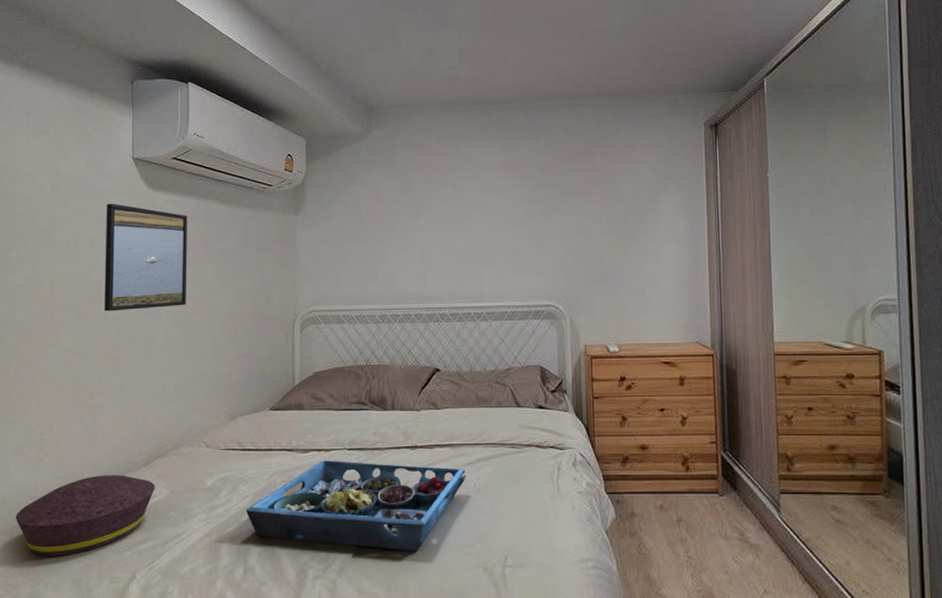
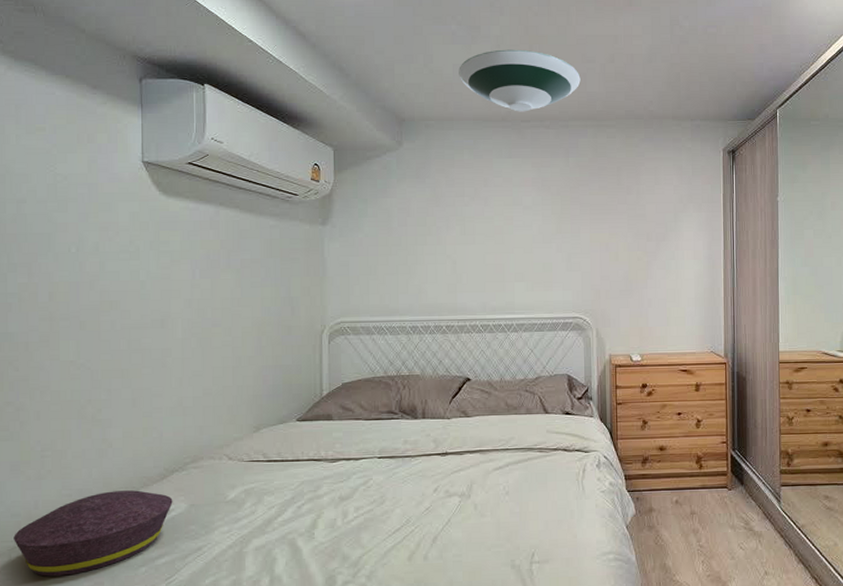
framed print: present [104,203,188,312] -> none [112,208,206,322]
serving tray: present [246,459,466,551] -> none [272,468,496,553]
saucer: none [426,31,550,95] -> present [459,49,581,112]

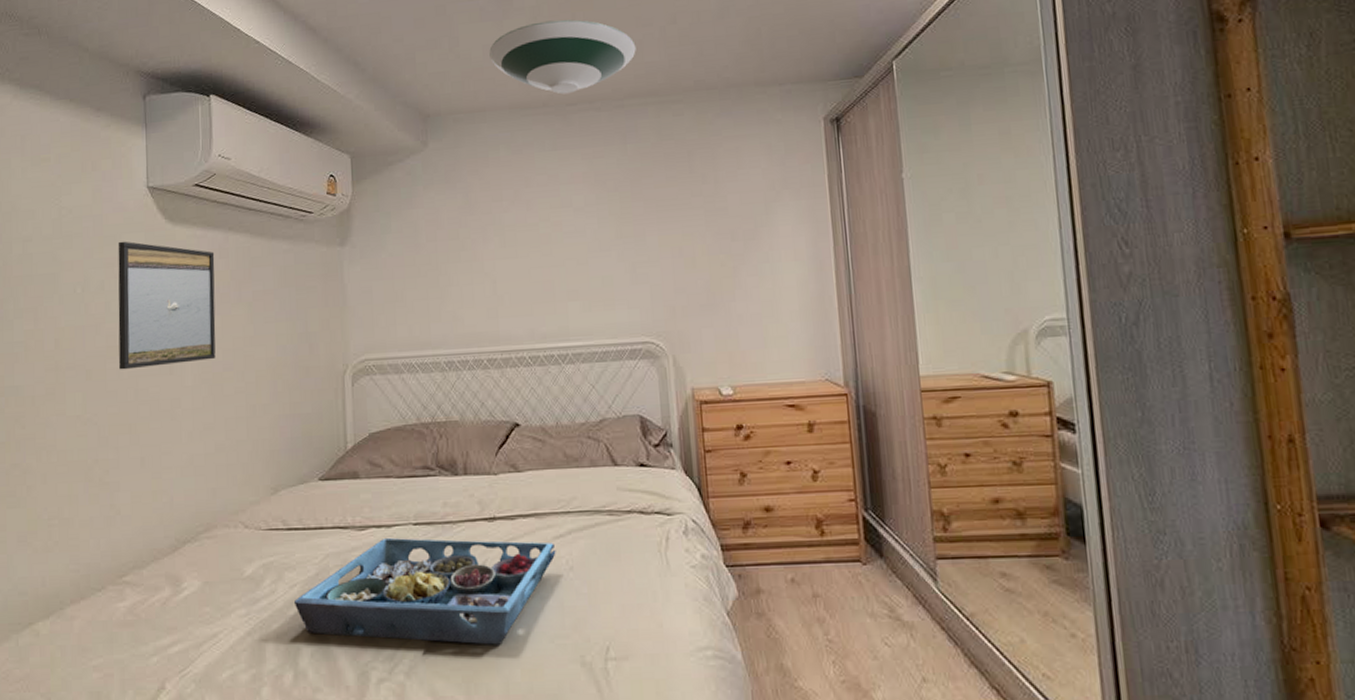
cushion: present [14,490,173,577] -> none [21,565,185,666]
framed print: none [112,208,206,322] -> present [118,241,216,370]
serving tray: none [272,468,496,553] -> present [294,537,556,645]

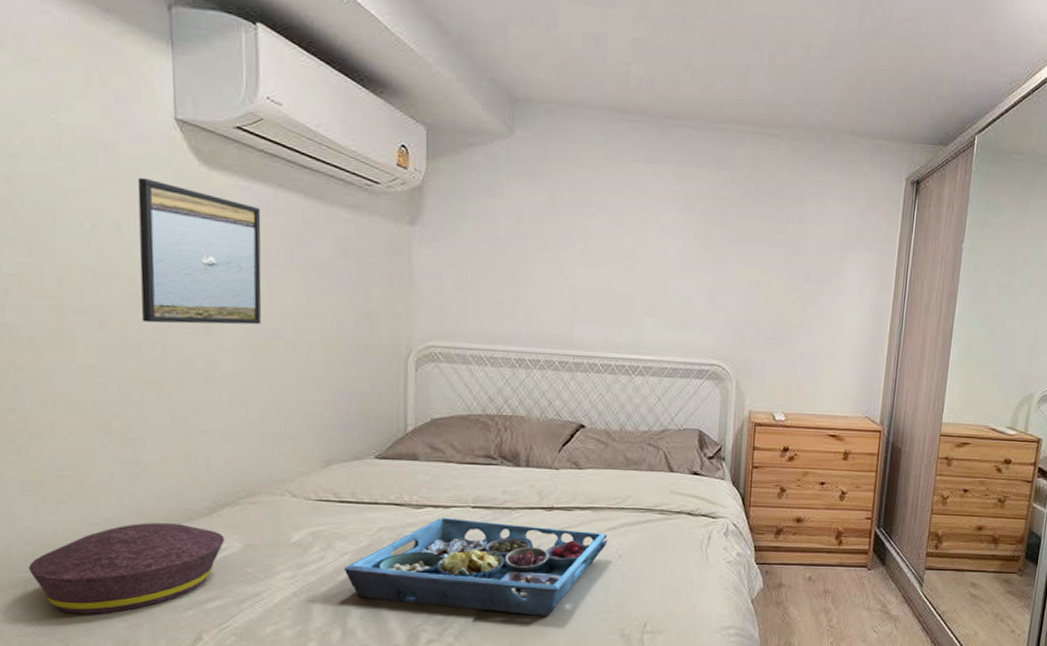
cushion: none [21,565,185,666] -> present [29,522,225,614]
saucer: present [489,19,636,94] -> none [590,19,743,106]

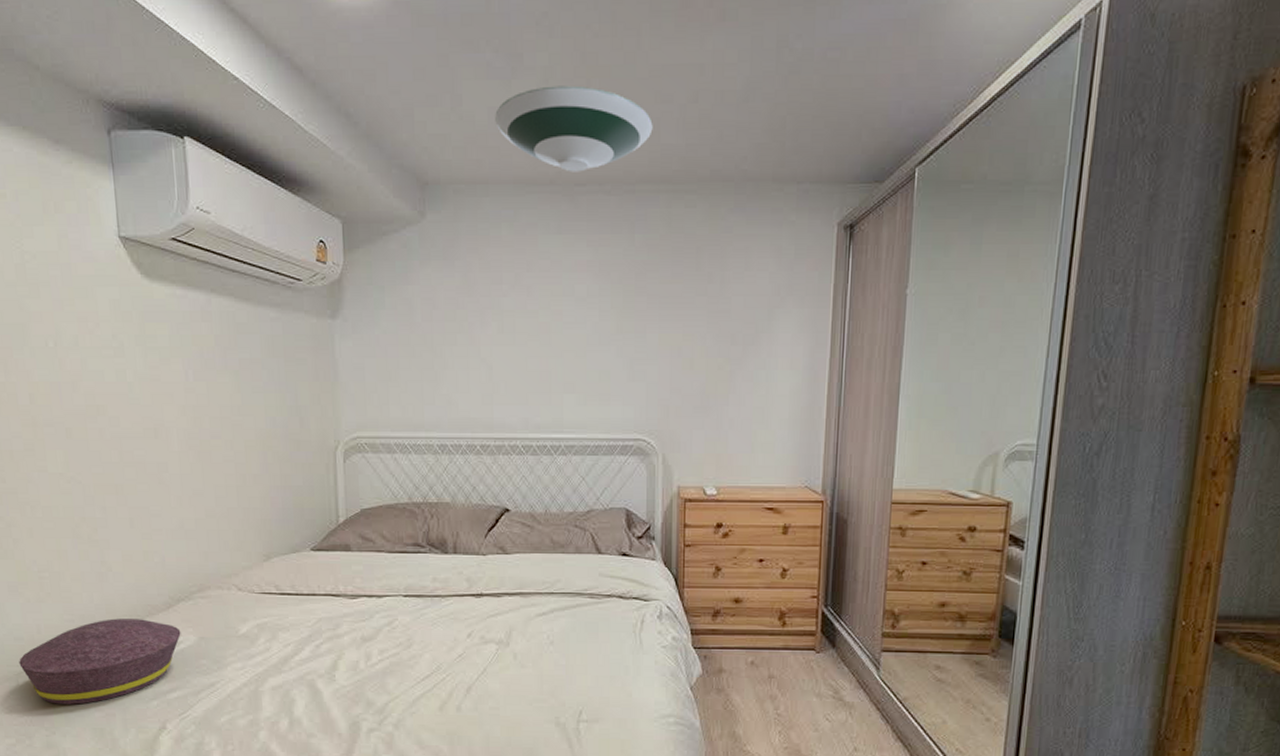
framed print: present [137,177,262,325] -> none [90,294,202,430]
serving tray: present [345,517,608,616] -> none [289,606,538,705]
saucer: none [590,19,743,106] -> present [495,85,653,172]

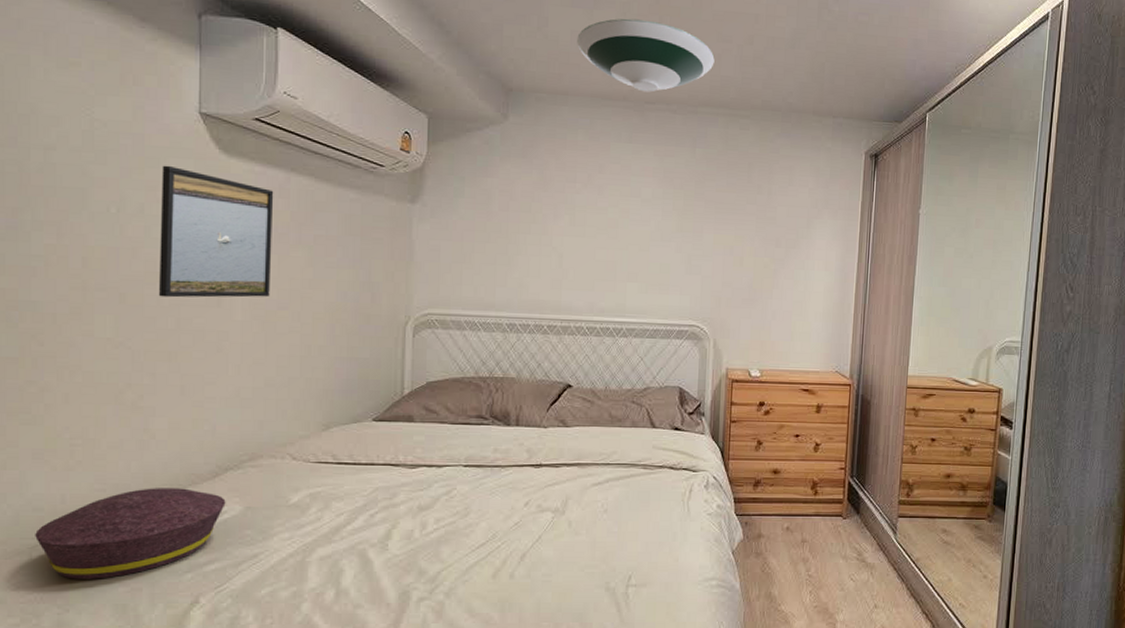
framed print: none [90,294,202,430] -> present [158,165,274,298]

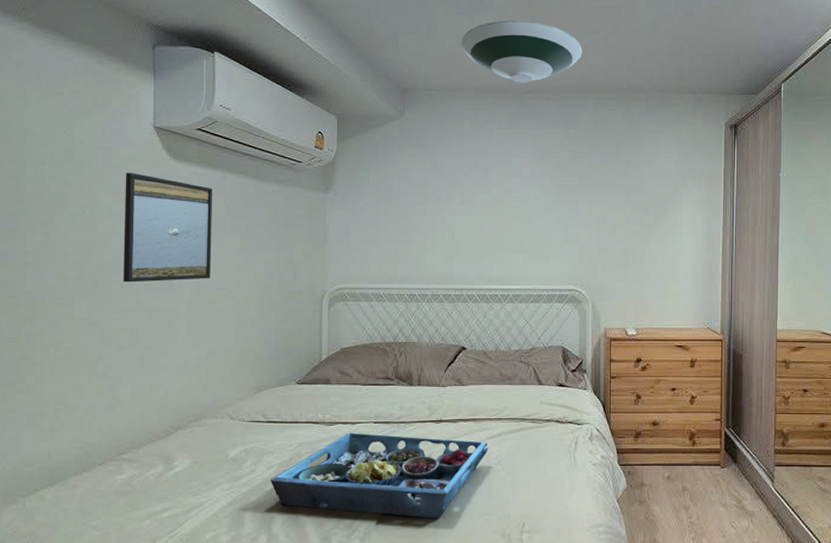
cushion: present [35,488,226,579] -> none [28,445,177,525]
serving tray: none [340,476,594,572] -> present [271,432,488,519]

